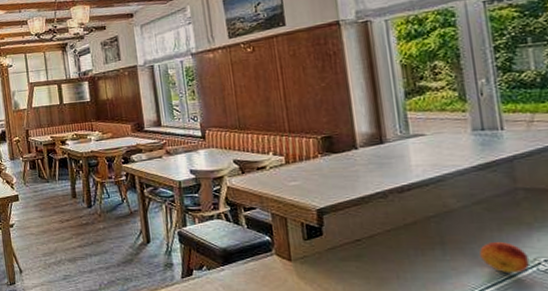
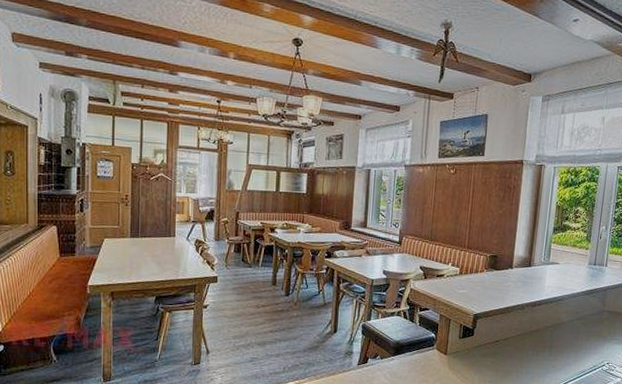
fruit: present [479,241,529,274] -> none [571,347,599,372]

